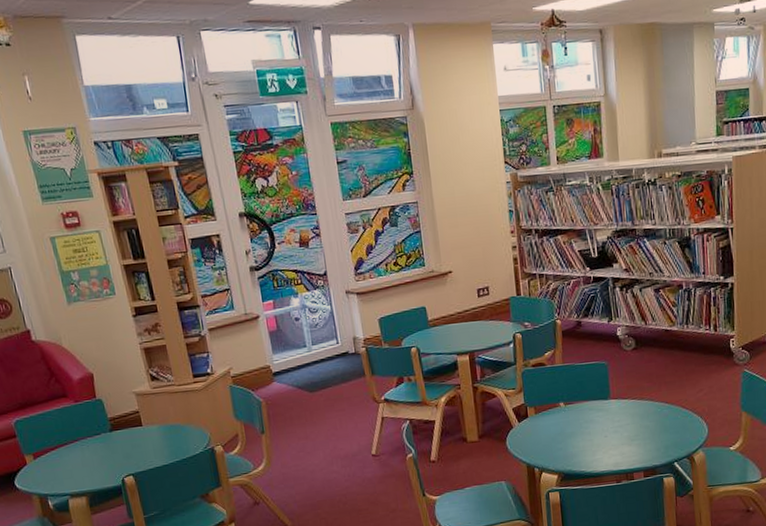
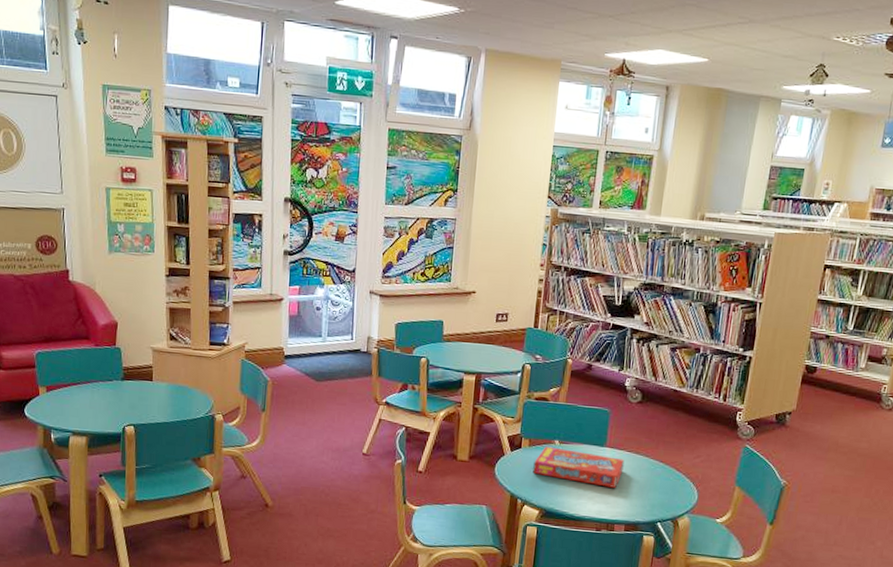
snack box: none [543,408,632,440] -> present [533,446,625,488]

